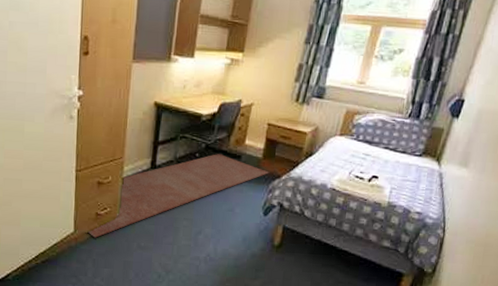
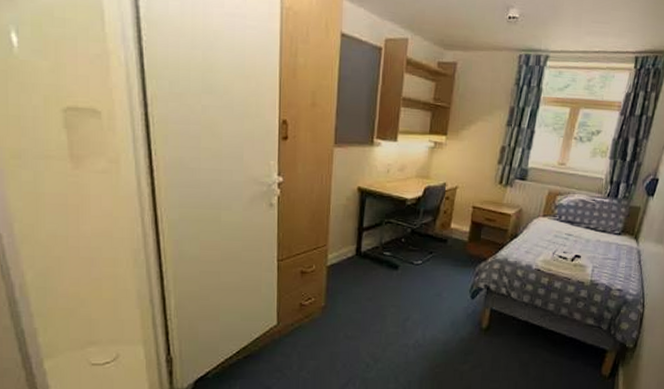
rug: present [88,153,270,238] -> none [292,237,476,330]

